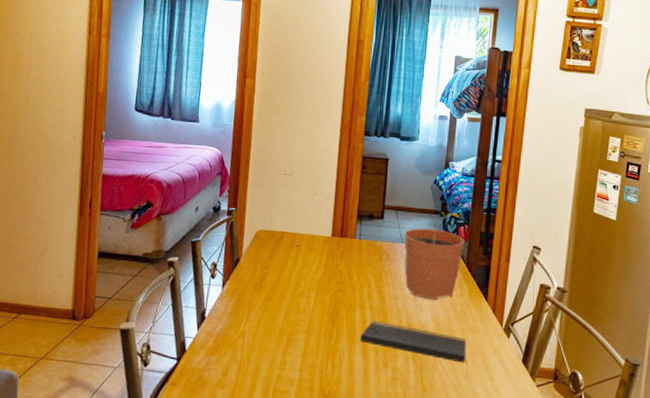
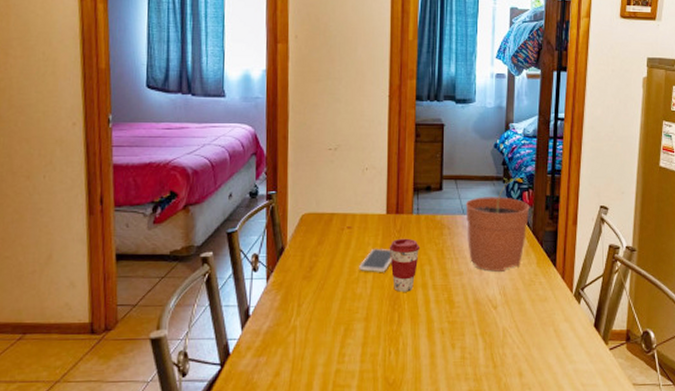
smartphone: none [304,268,335,290] -> present [359,249,393,272]
coffee cup: none [332,260,361,310] -> present [389,238,421,292]
notepad: present [360,320,467,377] -> none [424,299,538,348]

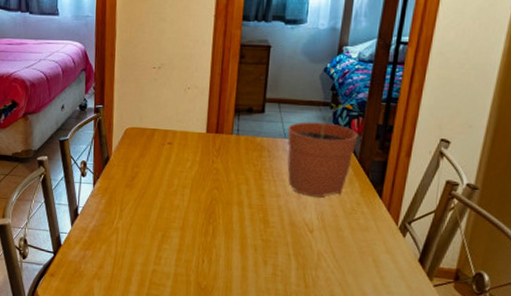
smartphone: present [359,249,393,272] -> none [177,165,211,187]
coffee cup: present [389,238,421,292] -> none [207,157,239,208]

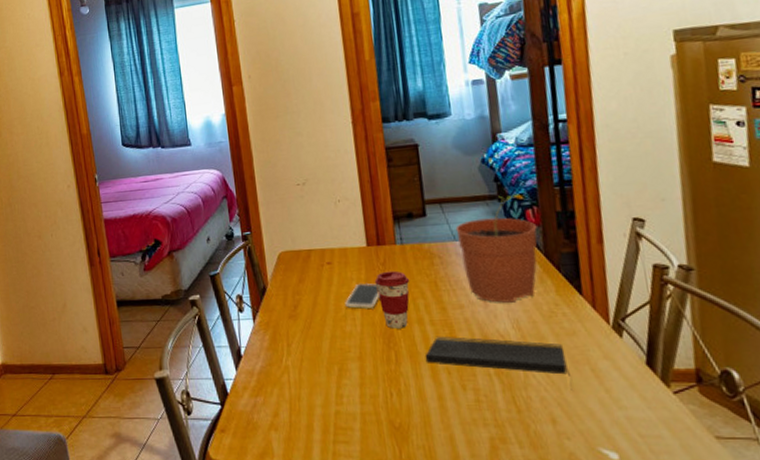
smartphone: none [177,165,211,187] -> present [345,283,380,309]
coffee cup: none [207,157,239,208] -> present [374,270,410,329]
notepad: none [237,218,356,275] -> present [425,336,572,390]

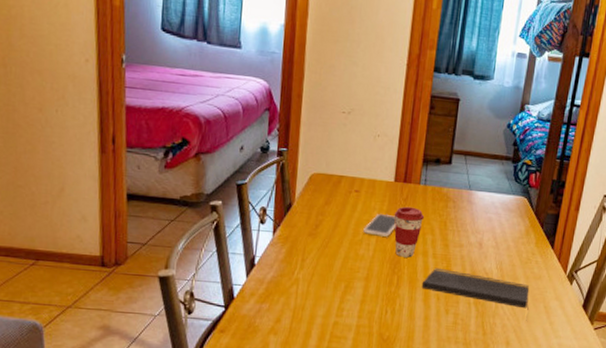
plant pot: present [455,195,538,303] -> none [471,158,536,248]

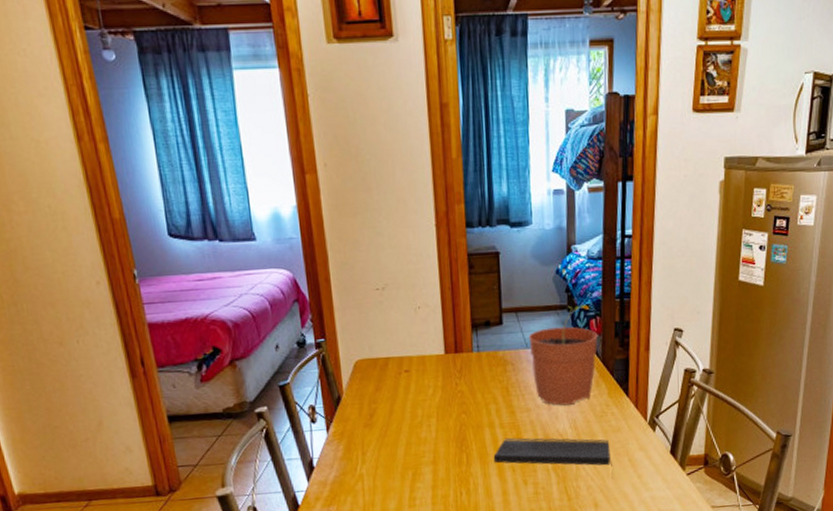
smartphone: present [363,214,397,237] -> none [421,390,455,415]
coffee cup: present [394,206,425,258] -> none [450,377,484,433]
plant pot: none [471,158,536,248] -> present [528,305,598,406]

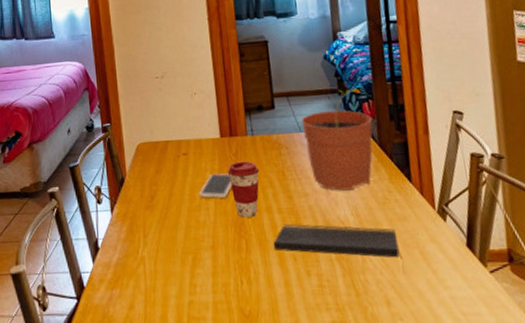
smartphone: none [421,390,455,415] -> present [199,173,232,198]
coffee cup: none [450,377,484,433] -> present [227,161,260,218]

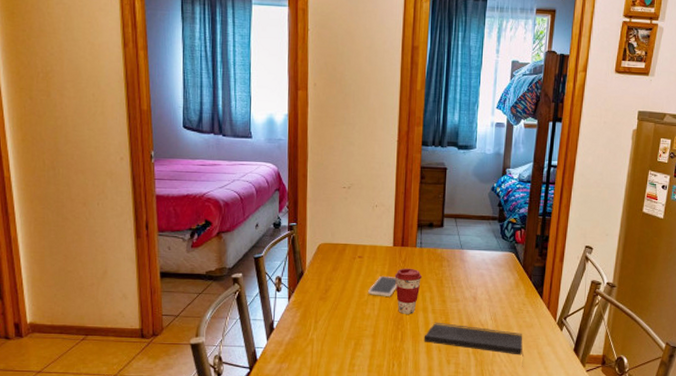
plant pot: present [301,89,373,191] -> none [463,217,522,300]

